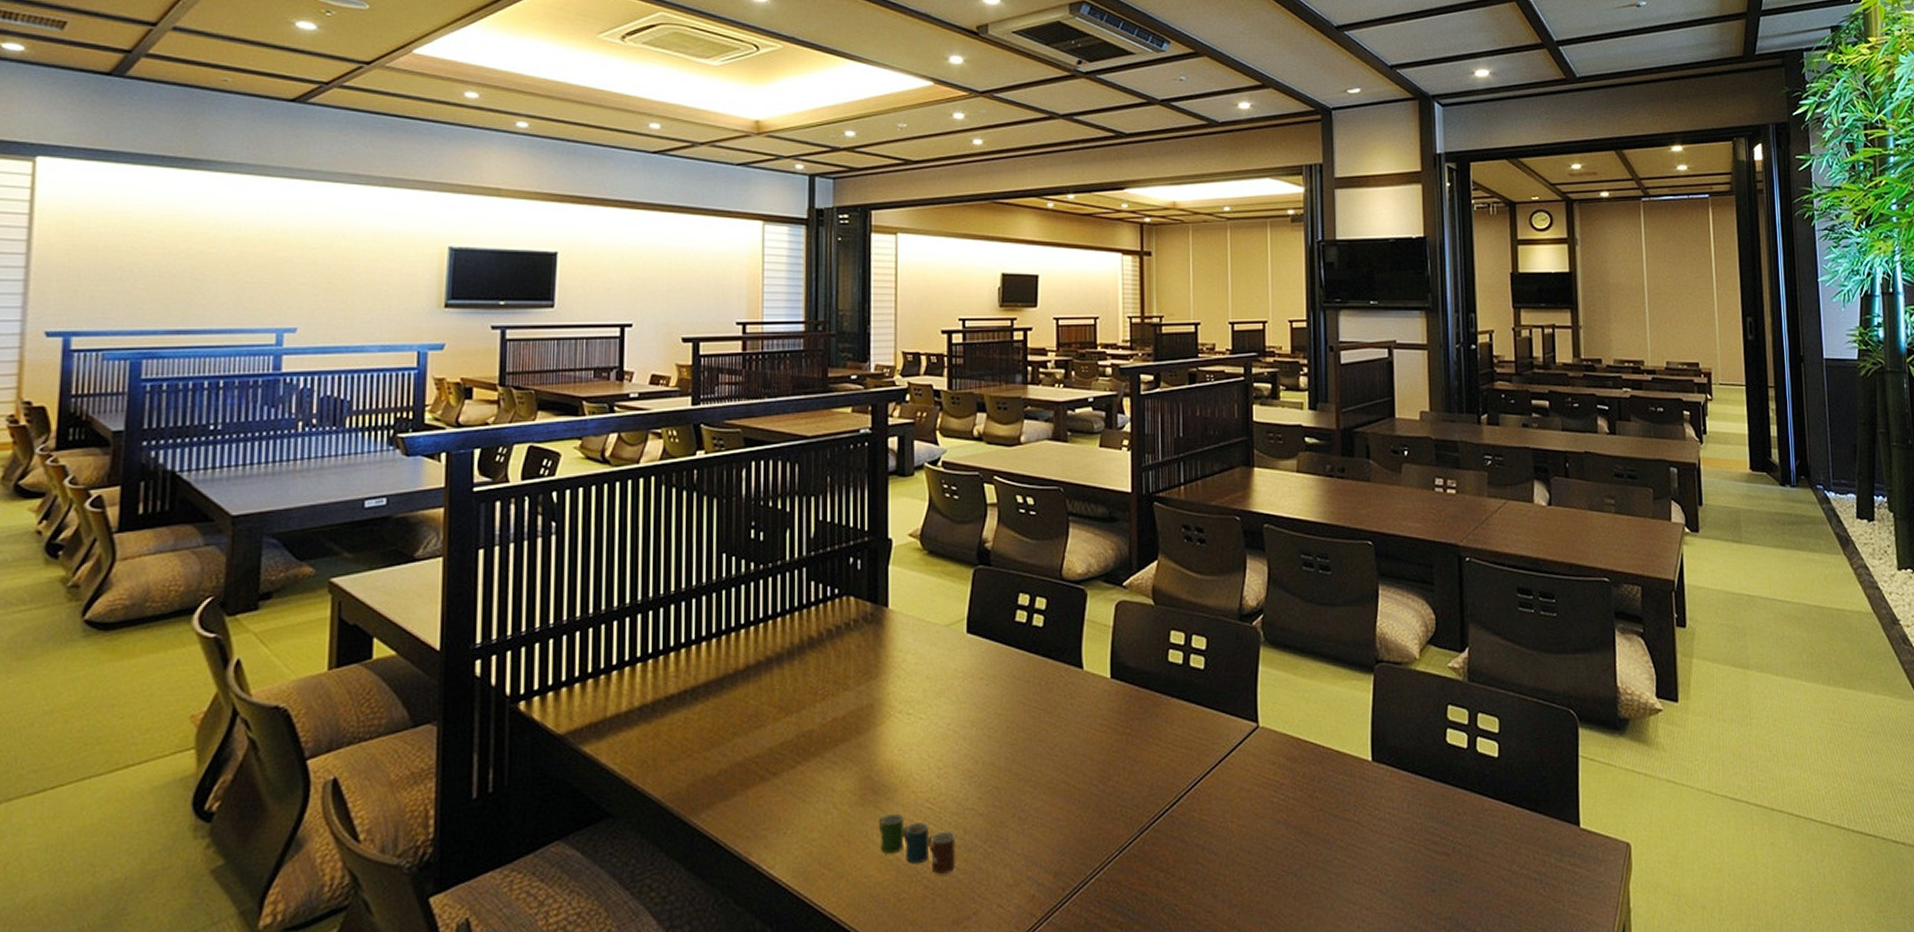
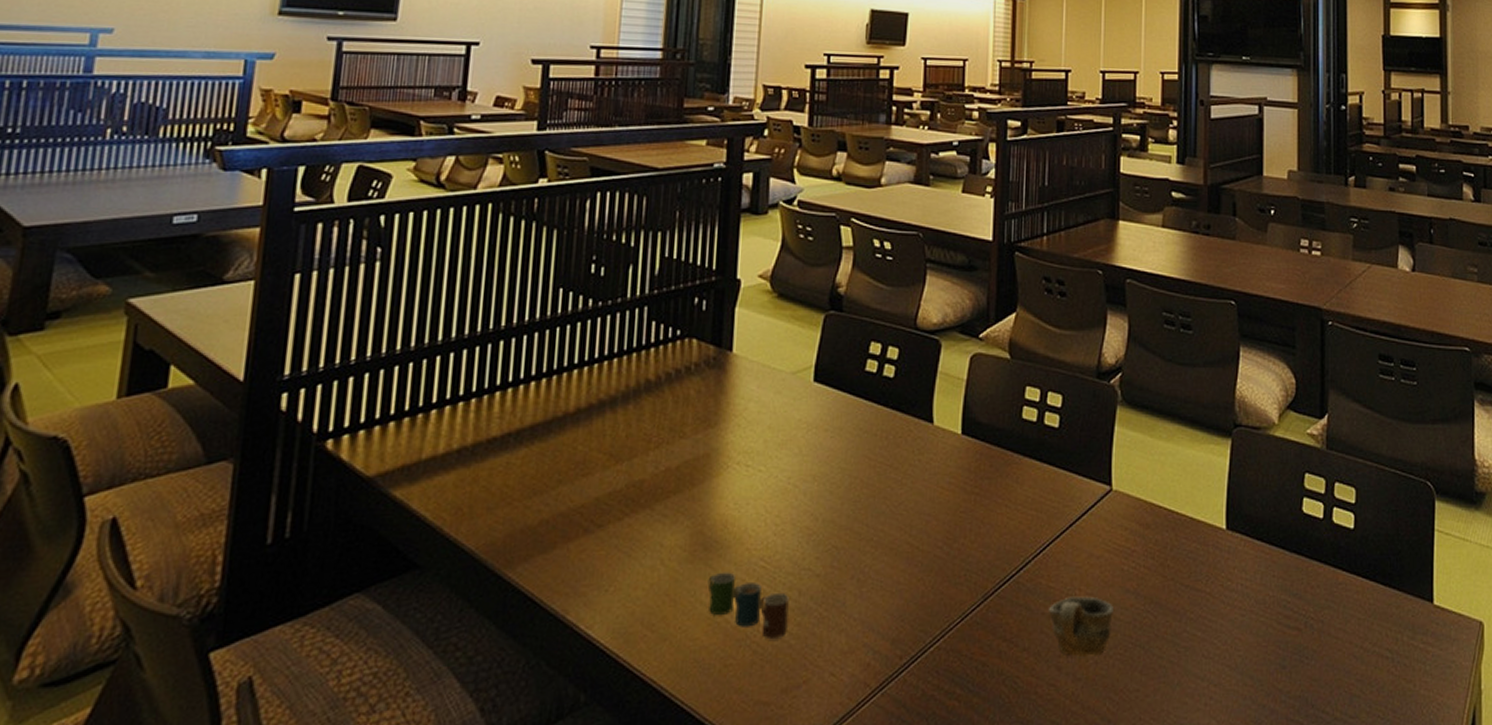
cup: none [1202,828,1265,885] -> present [1048,596,1113,657]

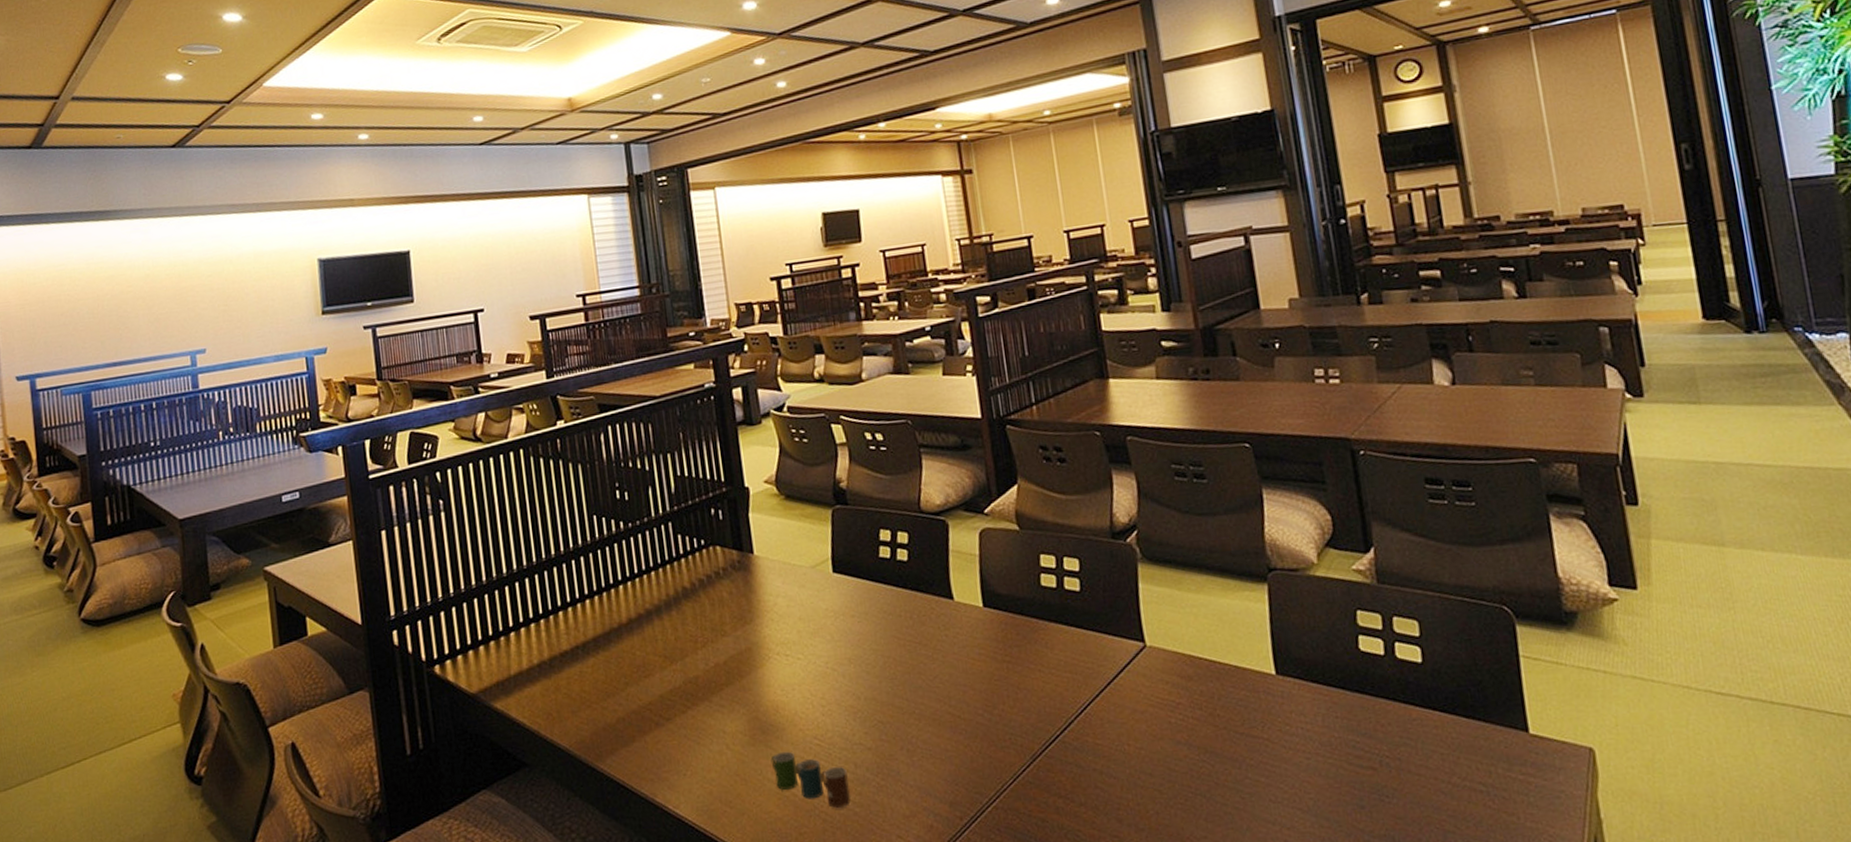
cup: present [1048,596,1113,657] -> none [1098,750,1169,808]

